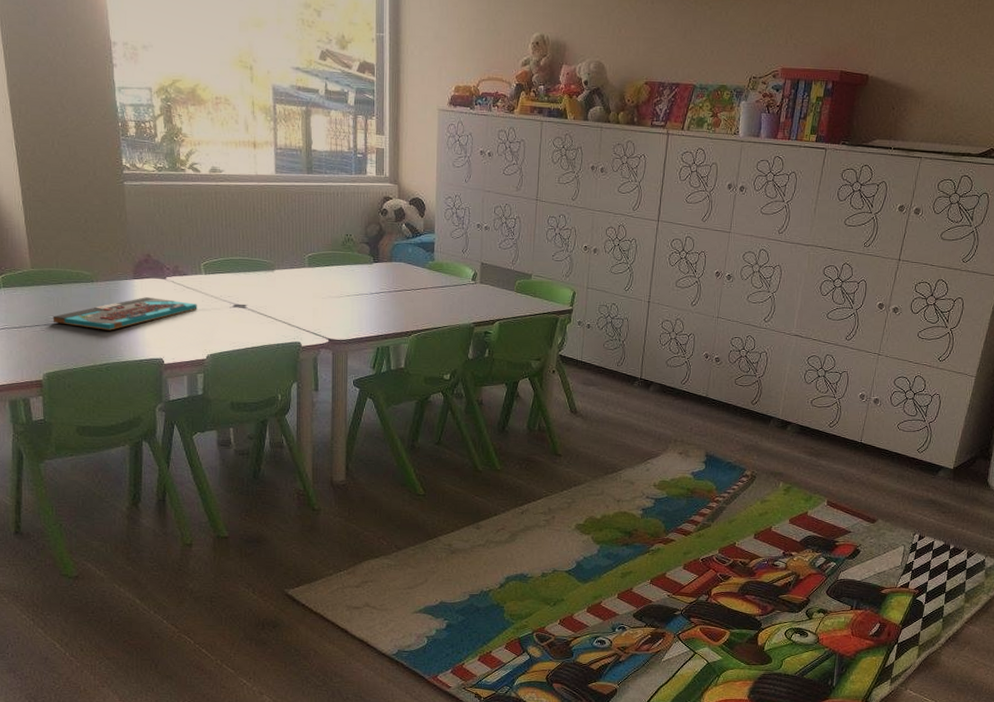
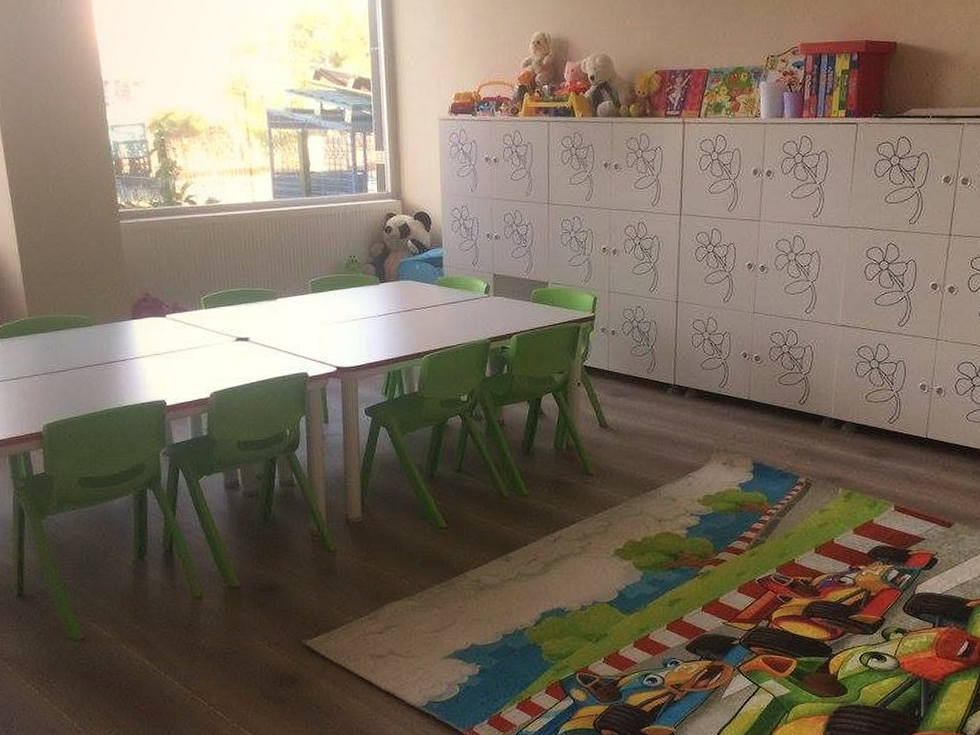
board game: present [52,297,197,331] -> none [51,337,199,375]

